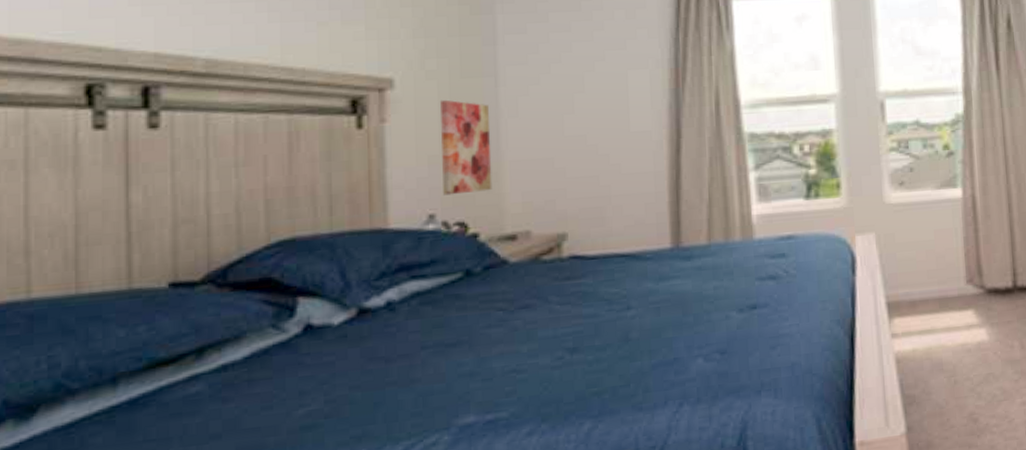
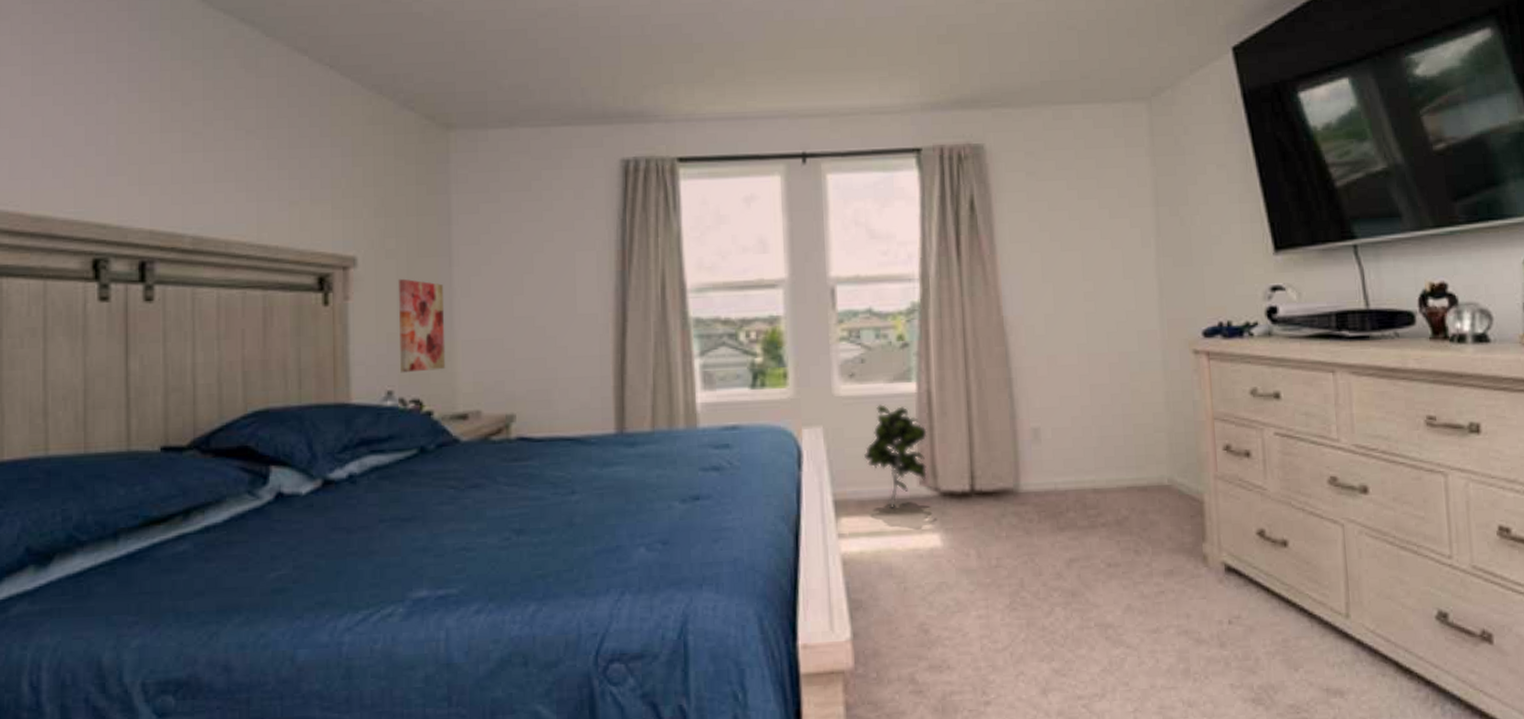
indoor plant: none [914,209,973,307] -> present [863,403,927,508]

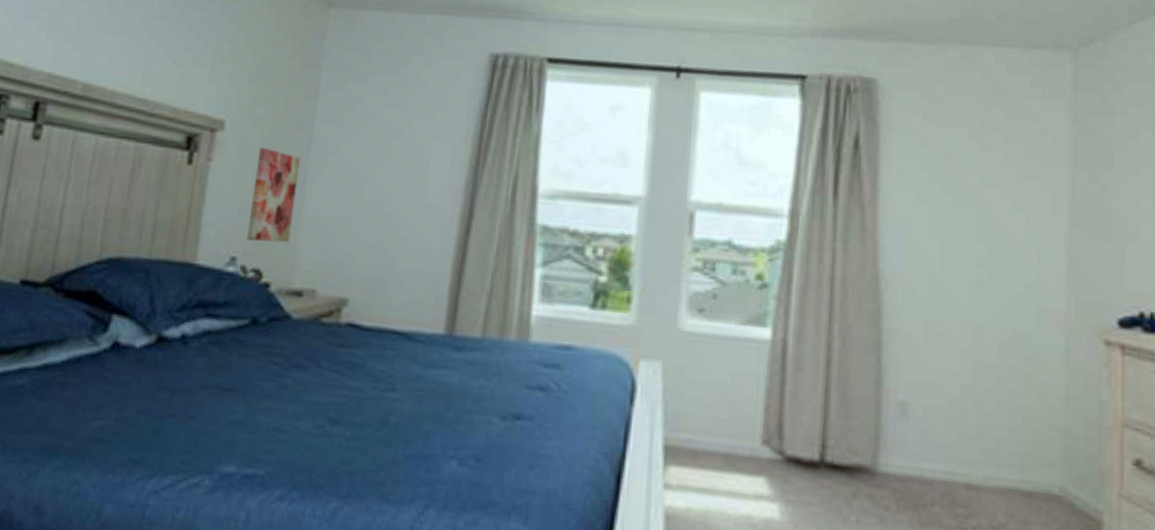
indoor plant: present [863,403,927,508] -> none [703,346,778,466]

